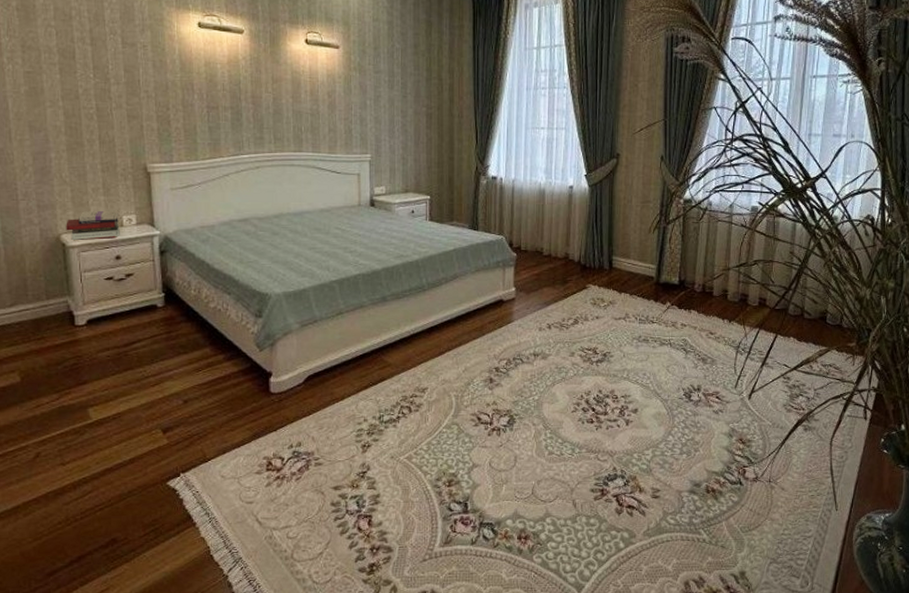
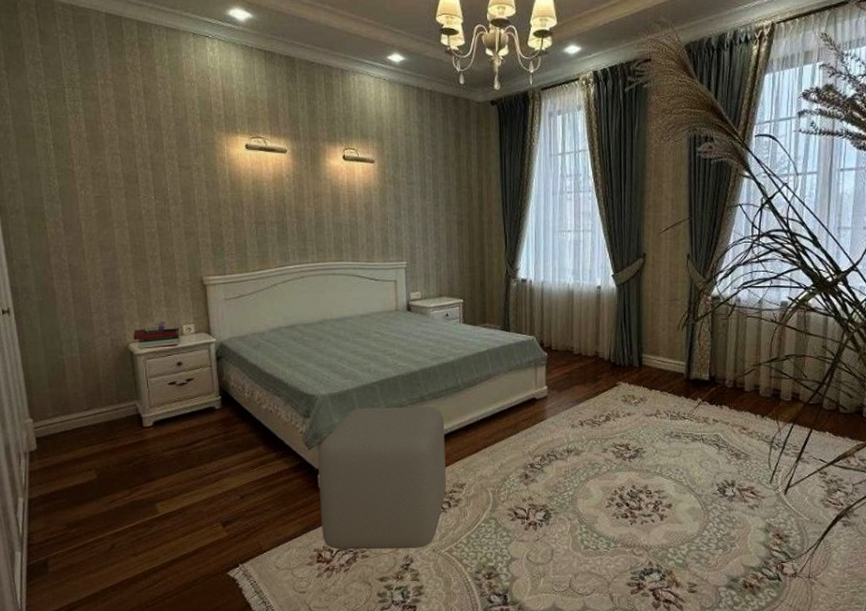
pouf: none [270,307,407,457] -> present [318,407,446,550]

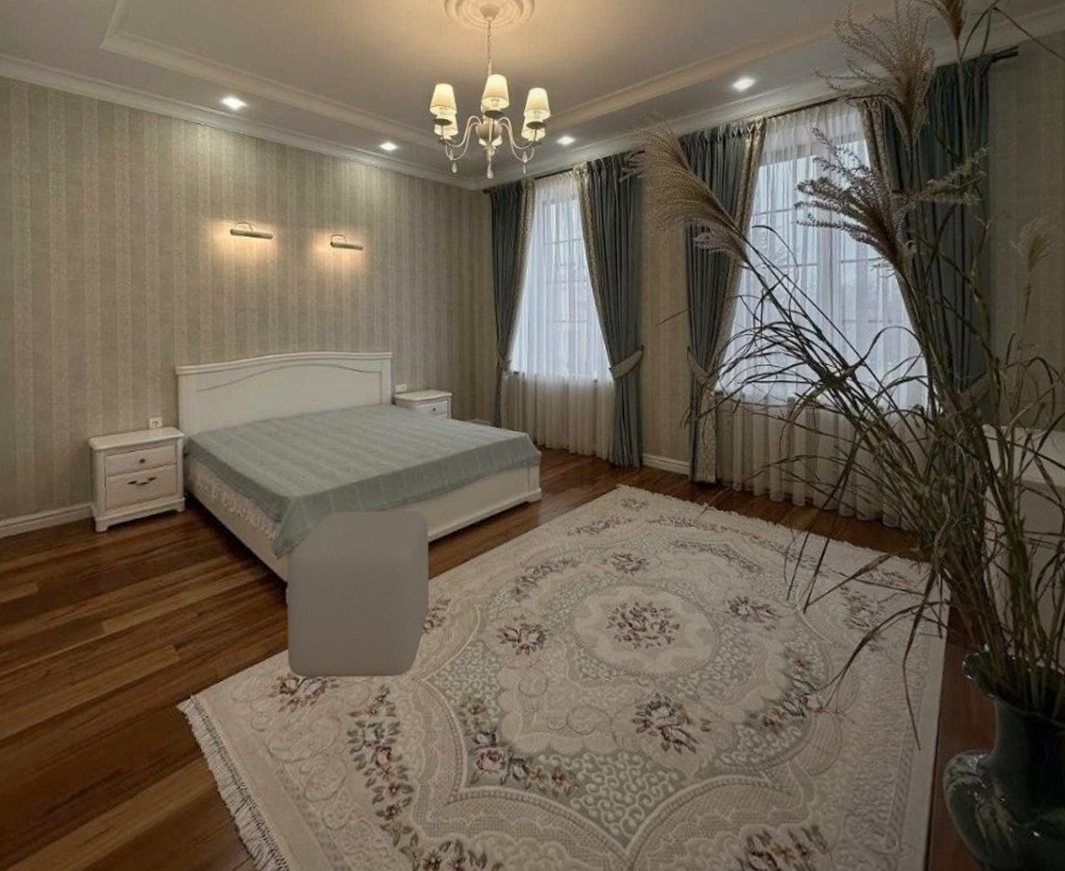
books: present [133,320,181,348] -> none [94,413,146,443]

